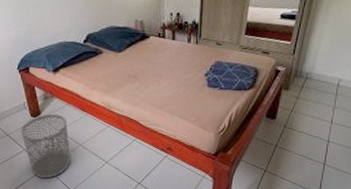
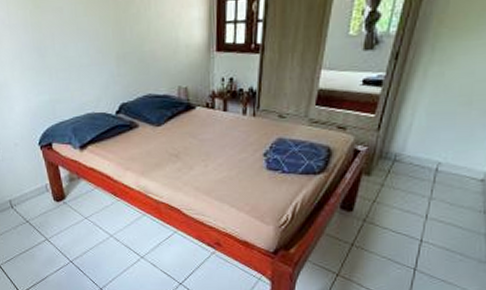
waste bin: present [21,114,71,179] -> none [42,199,100,274]

